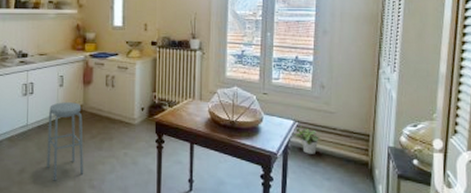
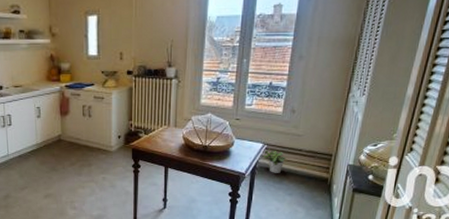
stool: present [47,102,84,181] -> none [28,132,66,204]

